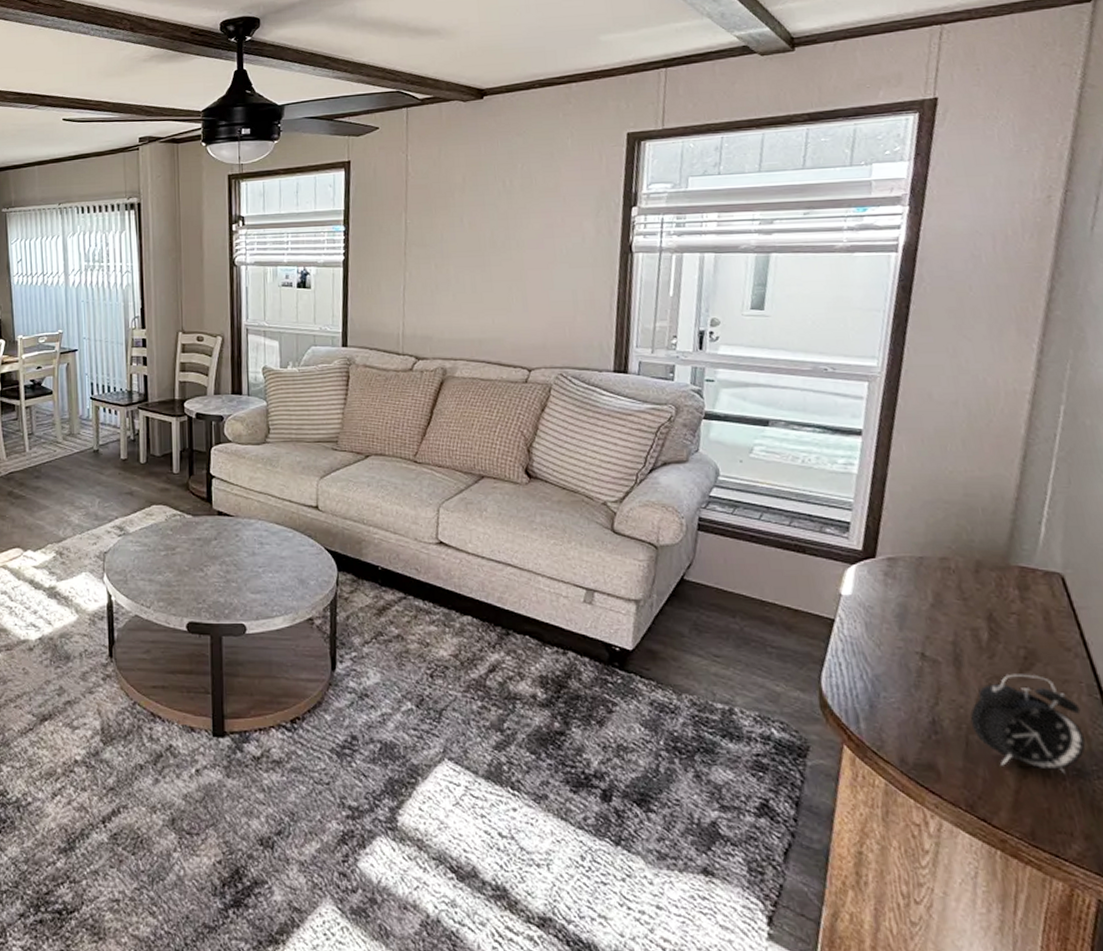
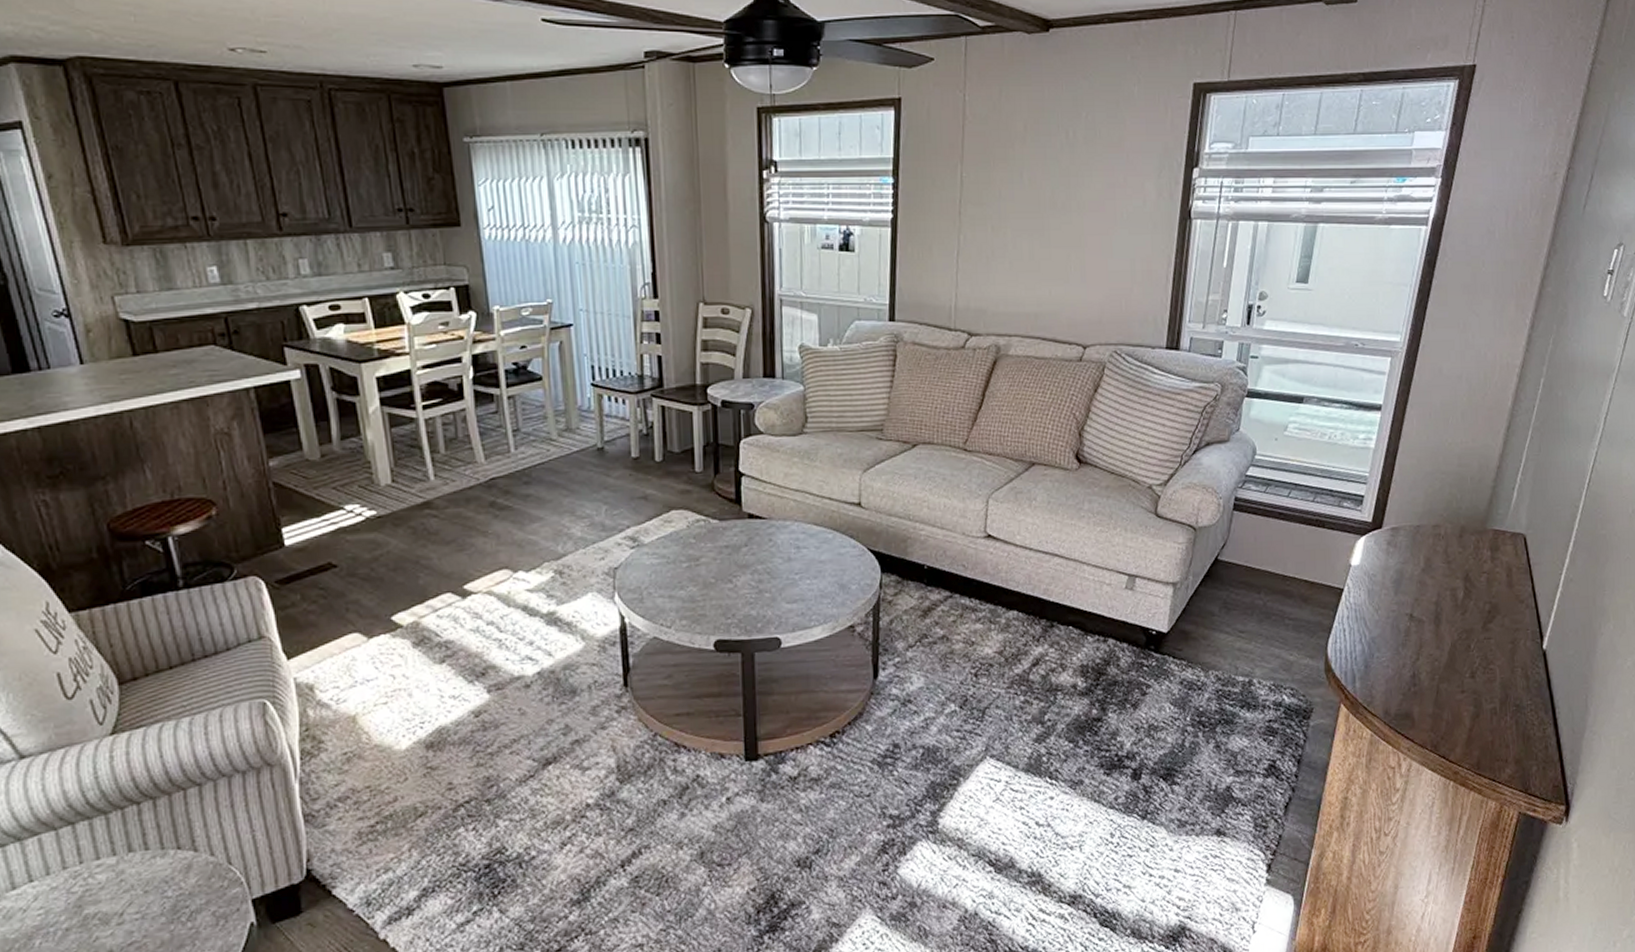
alarm clock: present [970,673,1086,774] -> none [1442,626,1525,710]

